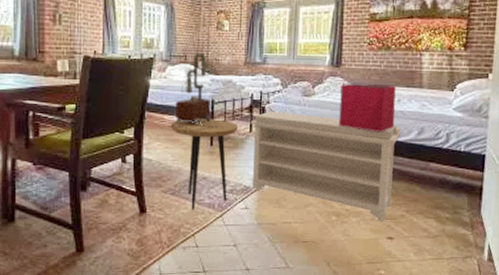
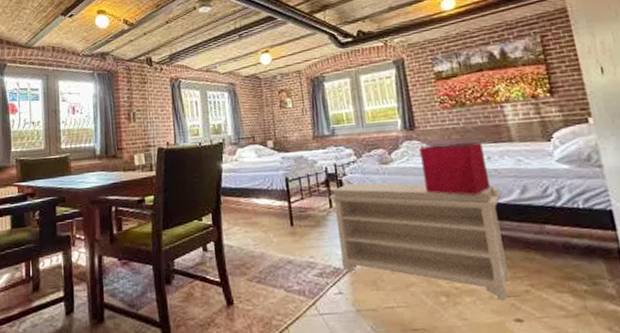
table lamp: present [167,53,217,131] -> none [244,132,296,212]
side table: present [170,119,238,210] -> none [246,197,318,299]

